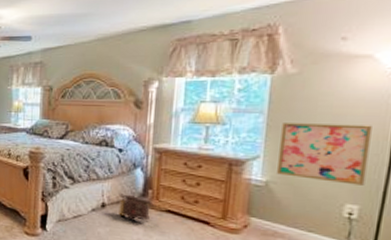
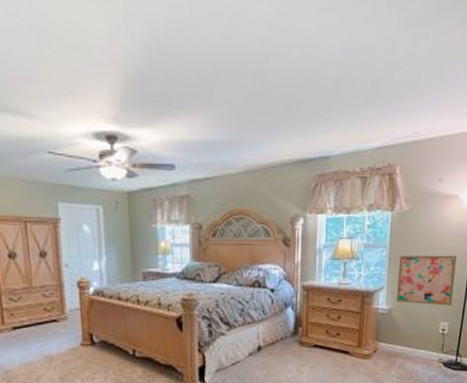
backpack: present [117,193,169,220] -> none [271,334,316,359]

